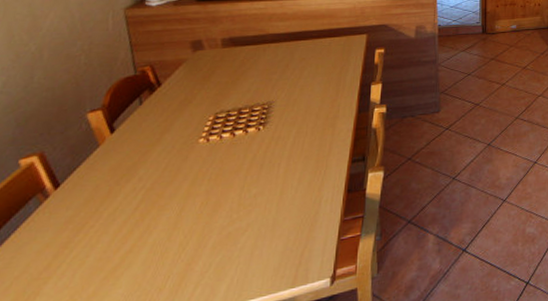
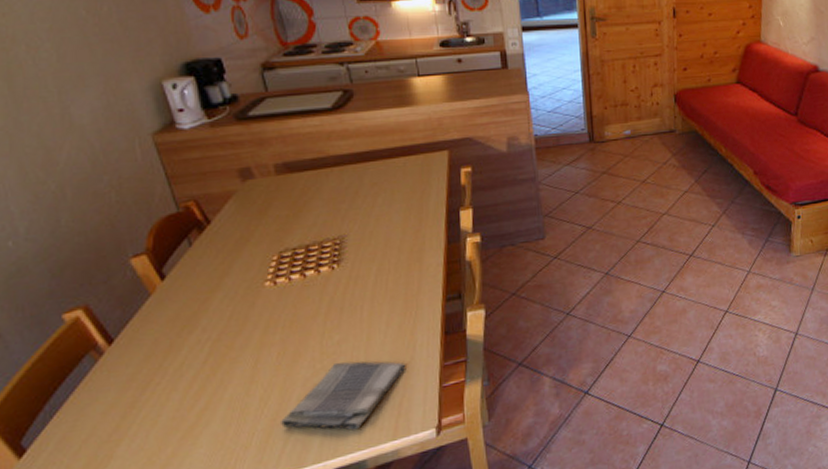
dish towel: none [193,213,311,277] -> present [279,361,406,430]

